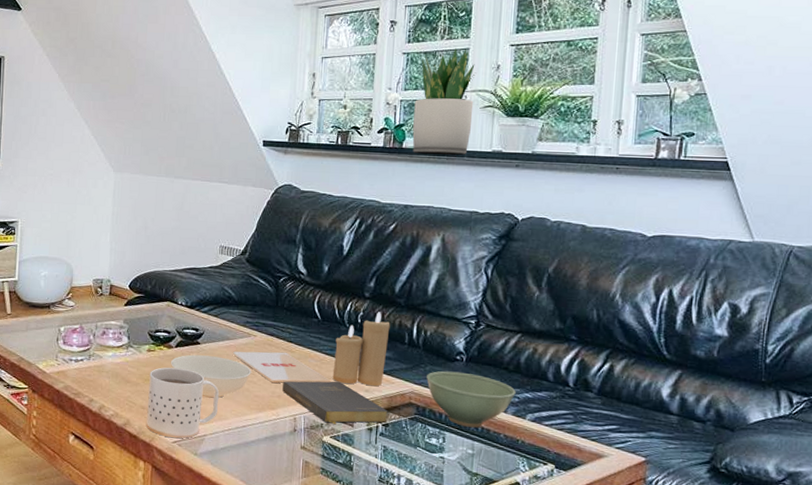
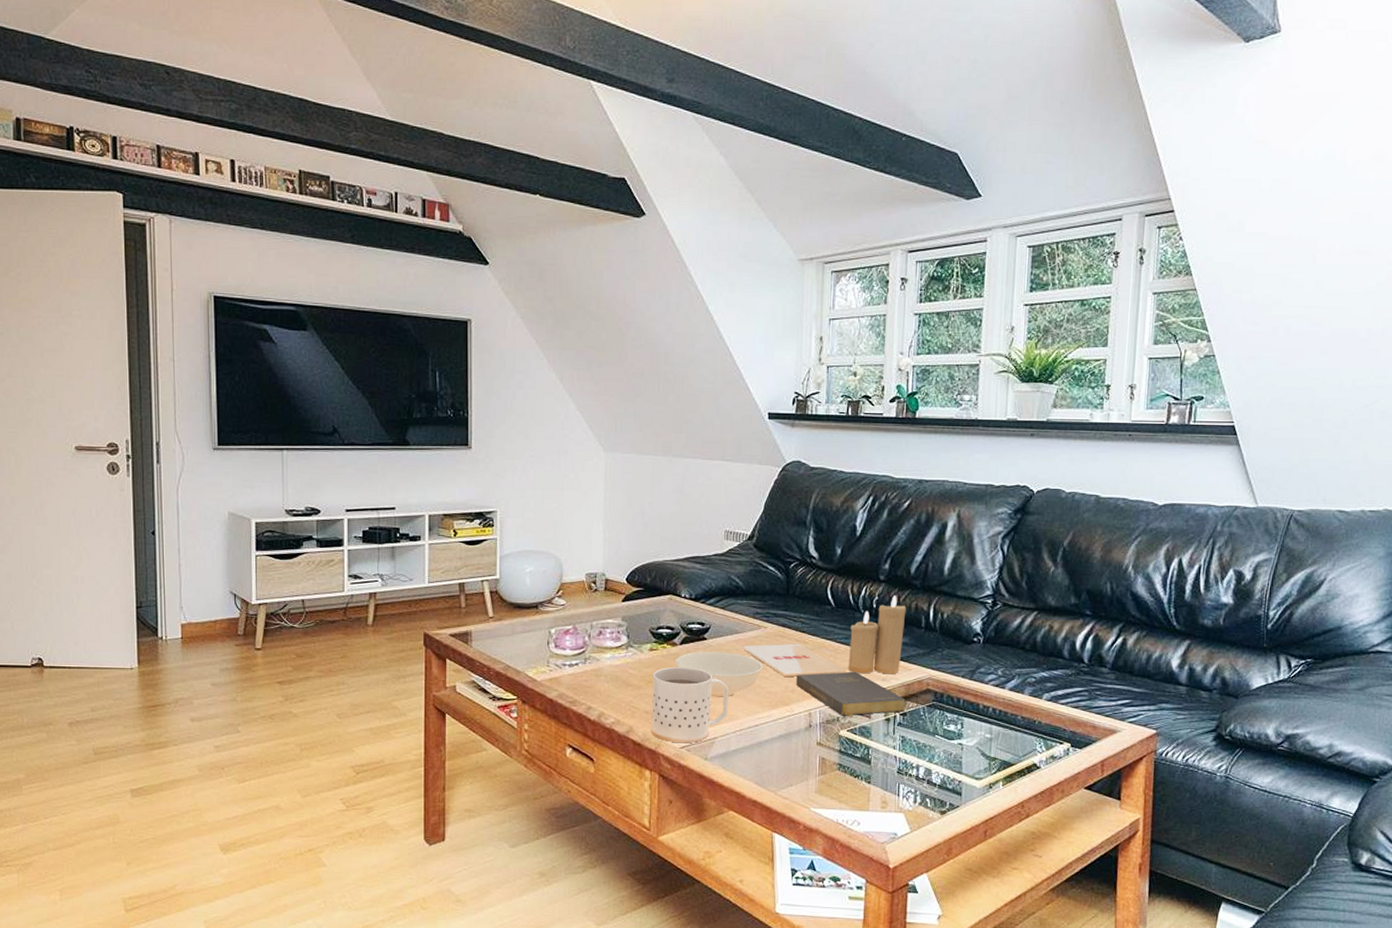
planter: present [412,48,477,156] -> none [926,308,991,425]
bowl: present [426,371,516,428] -> none [944,654,1033,711]

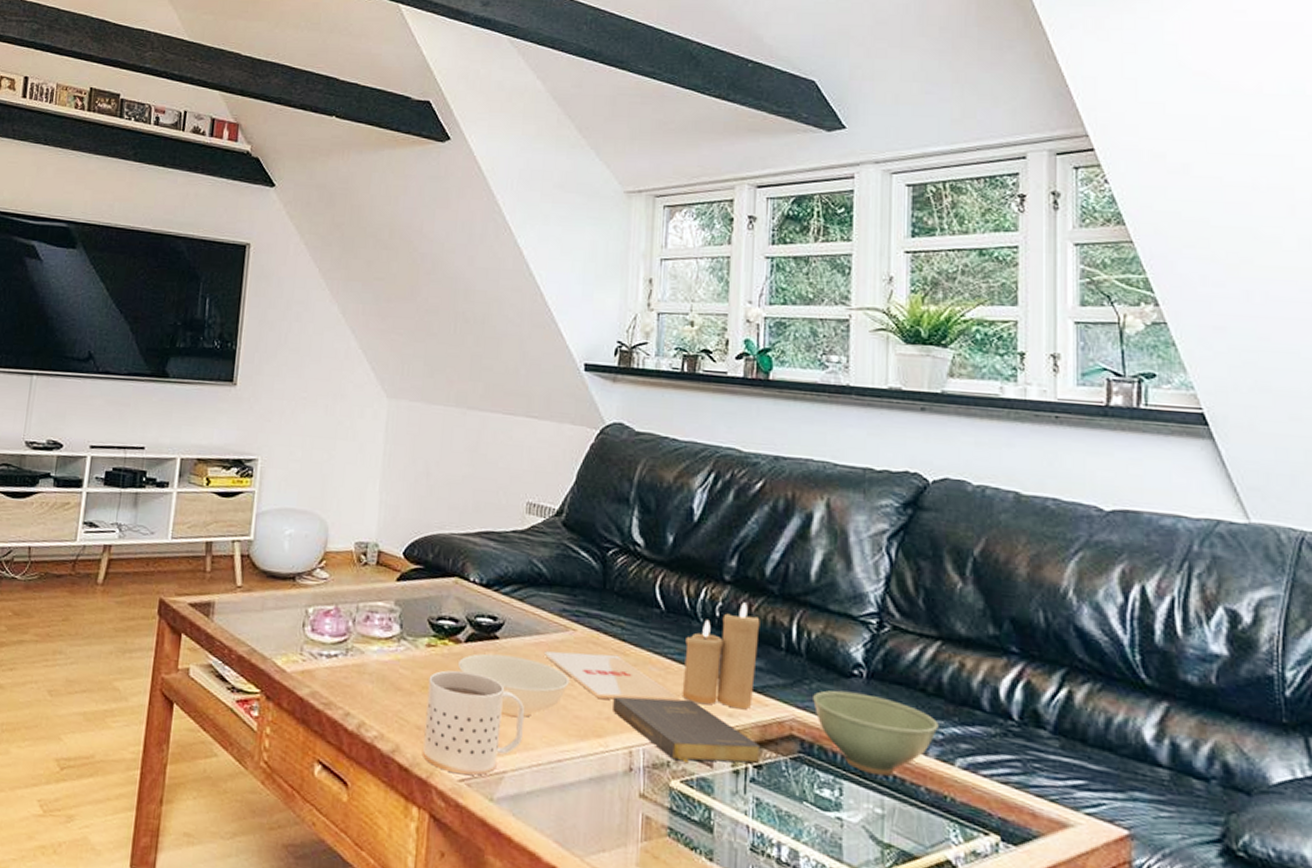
bowl: none [944,654,1033,711] -> present [813,690,939,776]

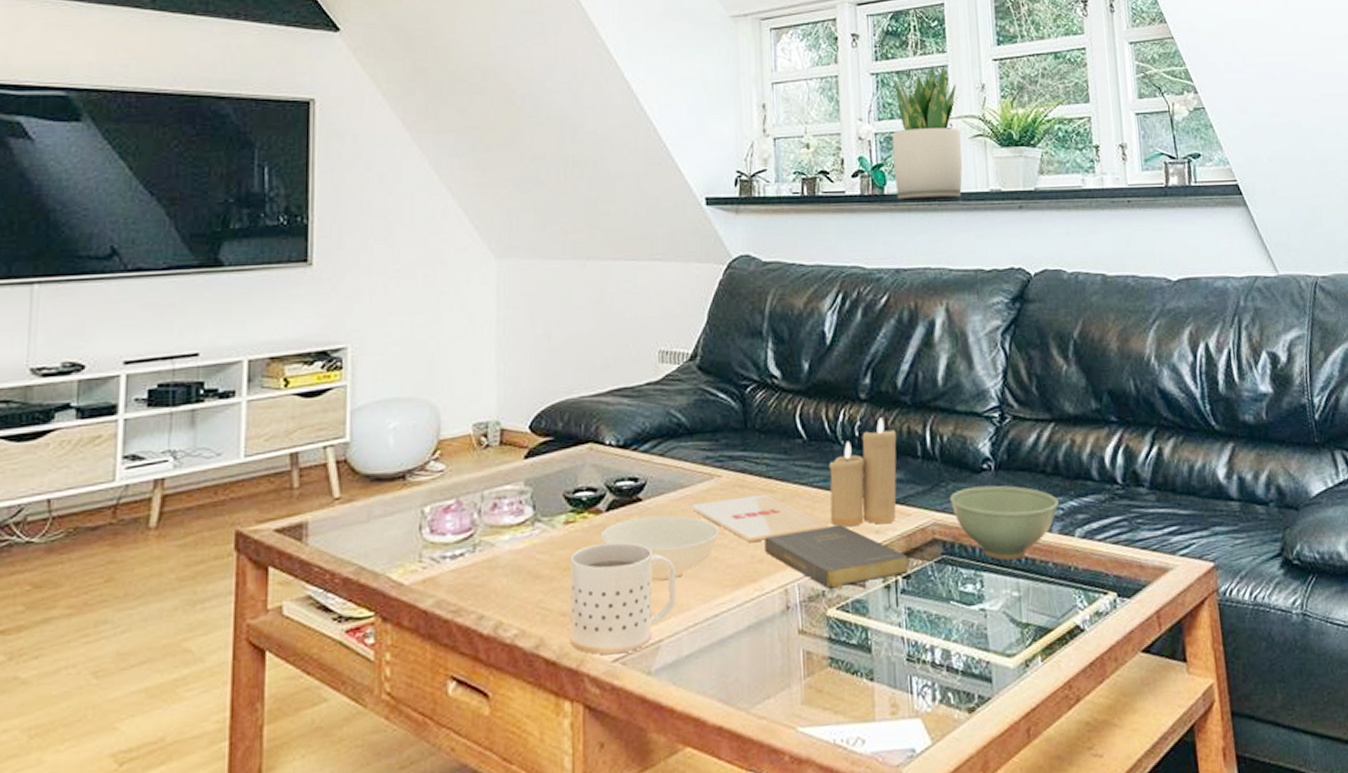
planter: none [782,253,863,393] -> present [892,66,963,201]

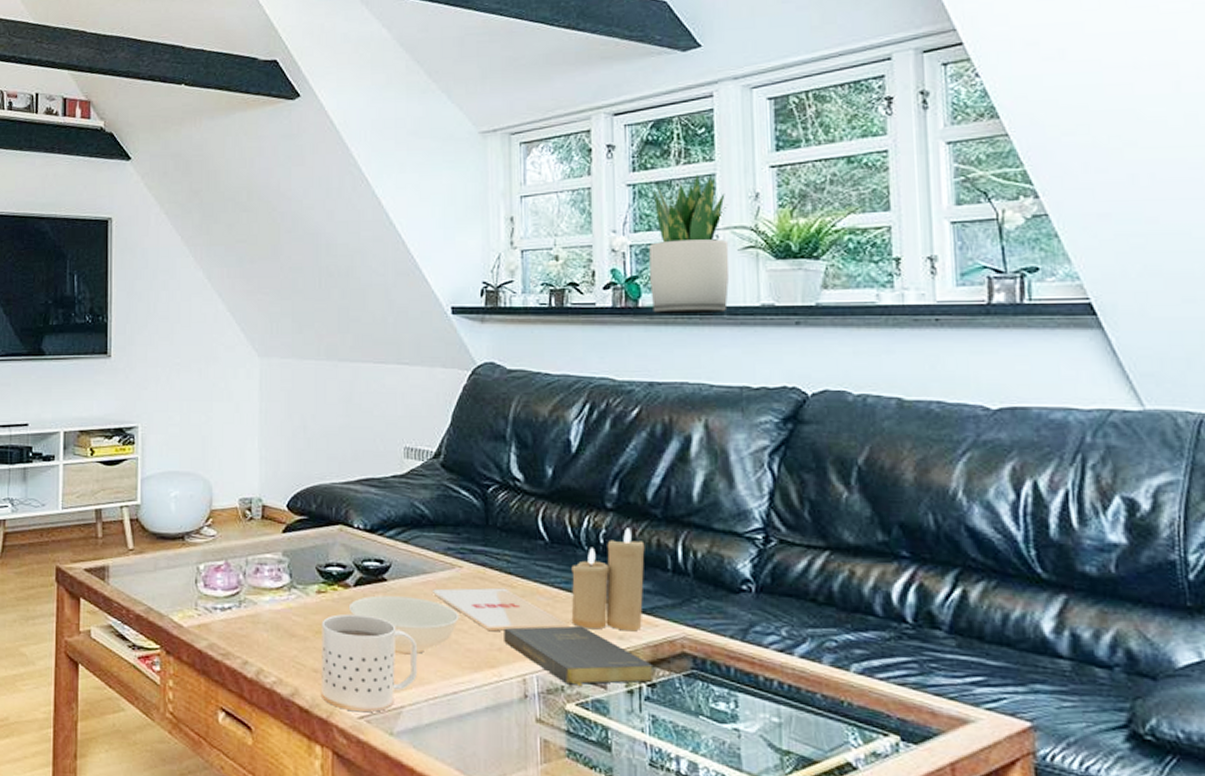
bowl: present [950,485,1059,561] -> none [703,606,832,685]

